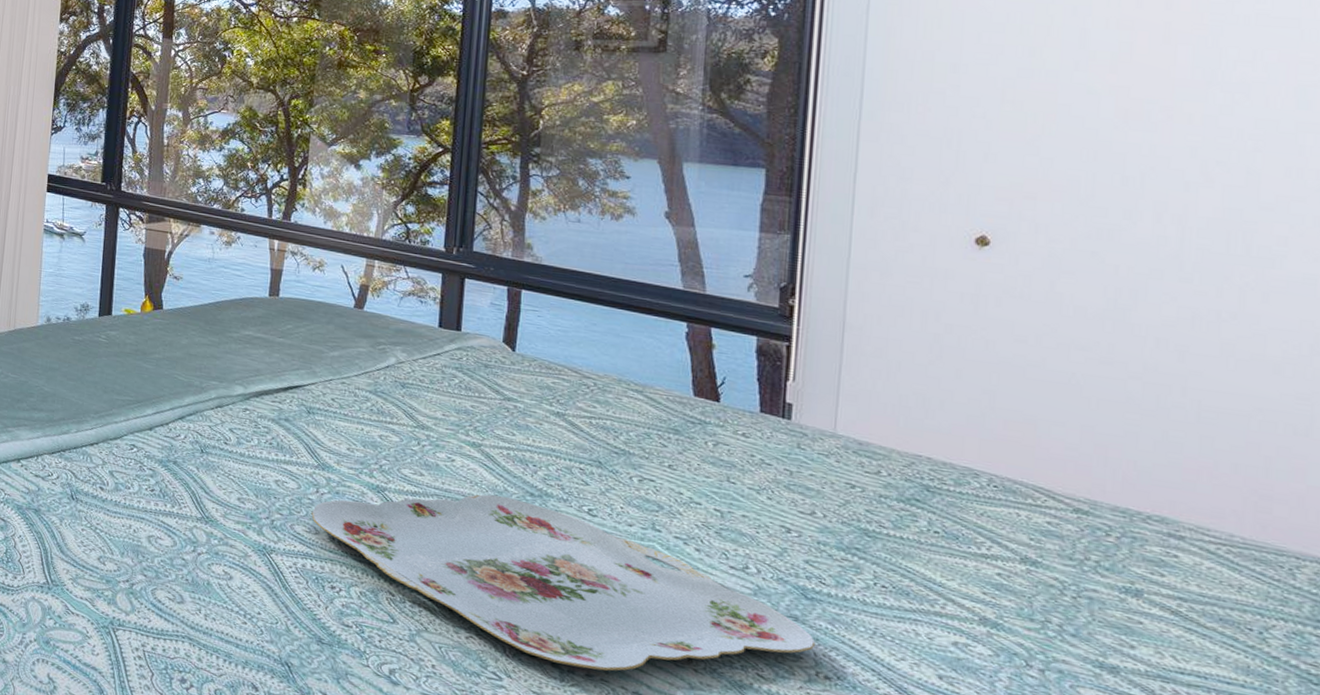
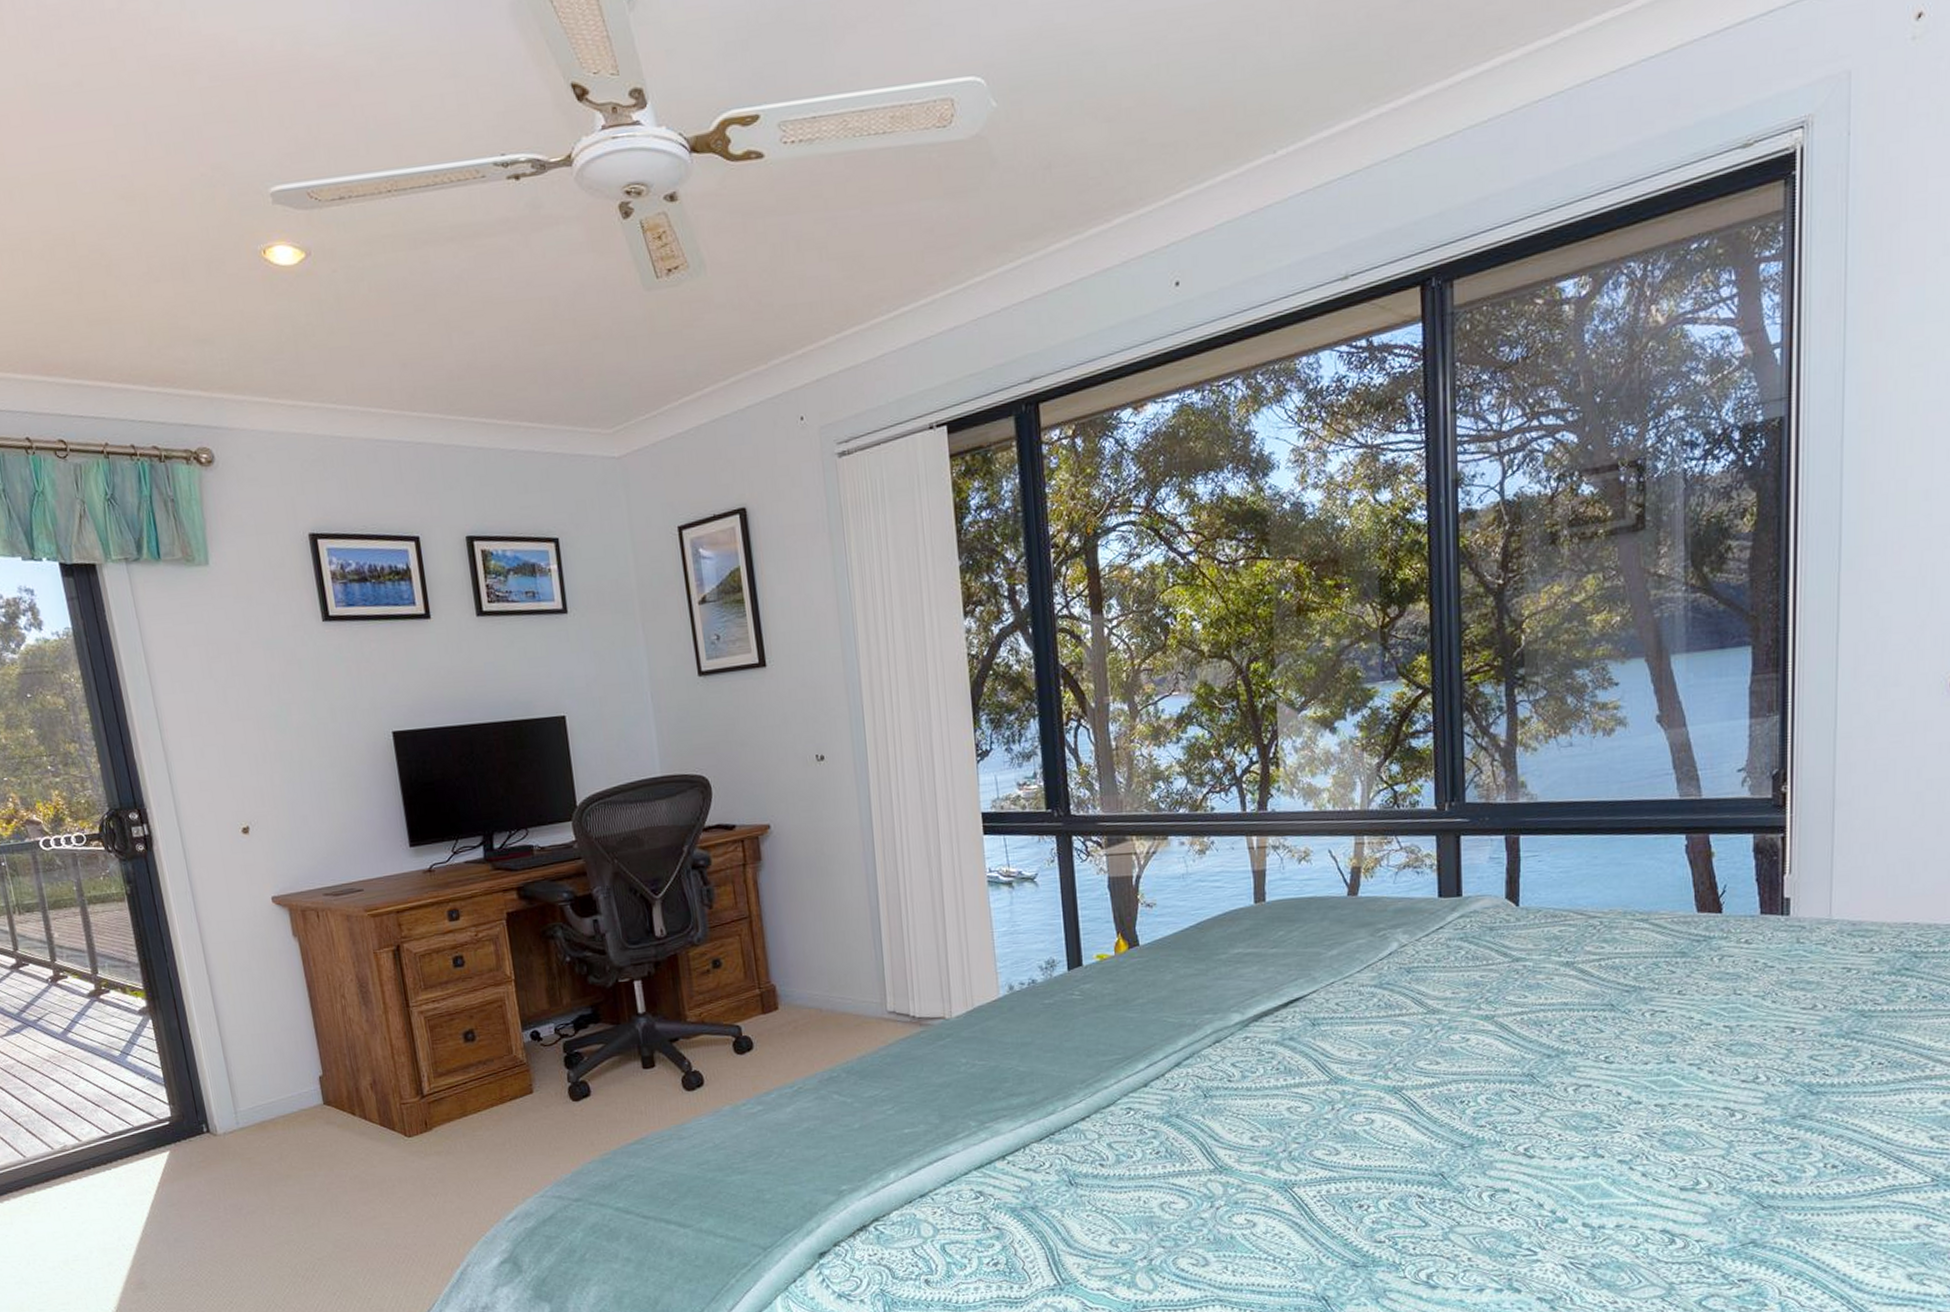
serving tray: present [311,494,816,671] -> none [1330,1065,1823,1223]

